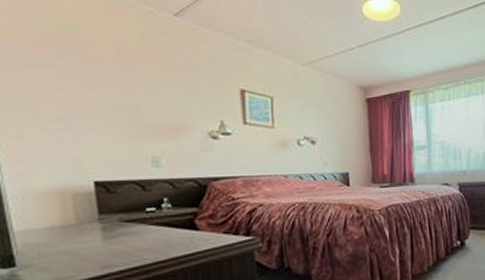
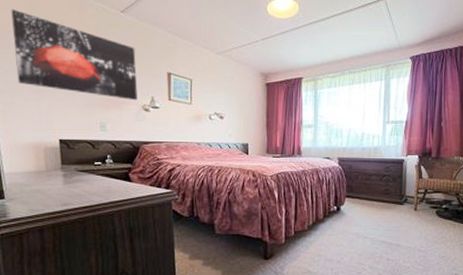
wall art: none [16,12,201,127] -> present [11,9,138,101]

